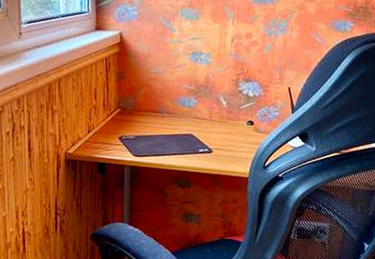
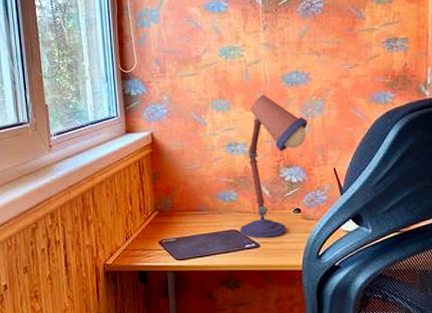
desk lamp: none [195,8,270,146] -> present [240,94,308,239]

